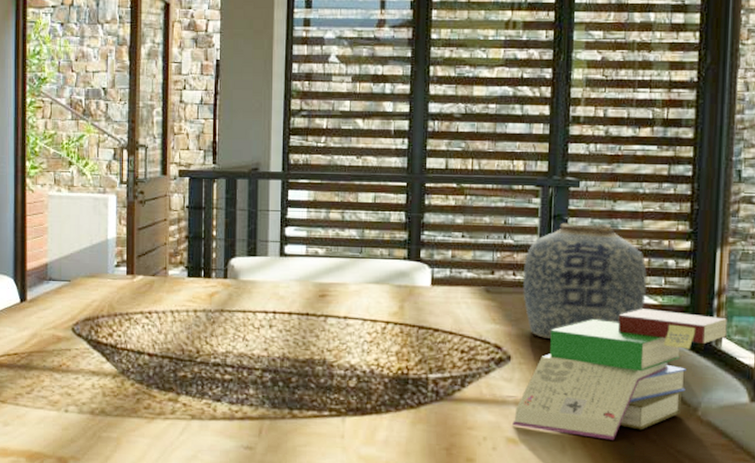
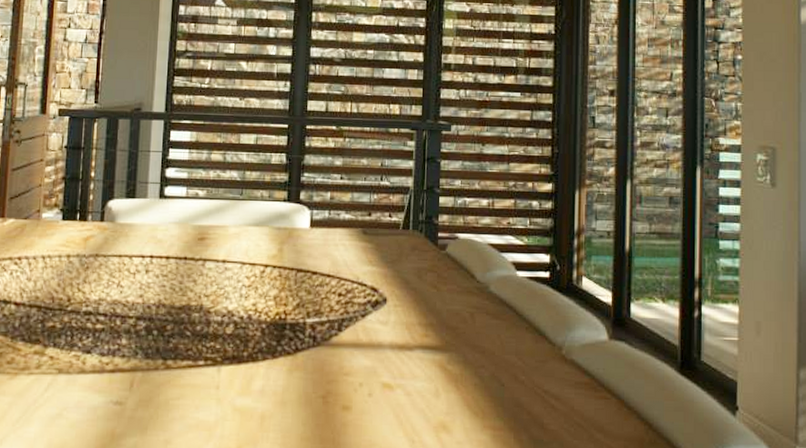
book: present [512,309,727,440] -> none [388,249,586,382]
vase: present [523,222,647,338] -> none [398,165,513,280]

